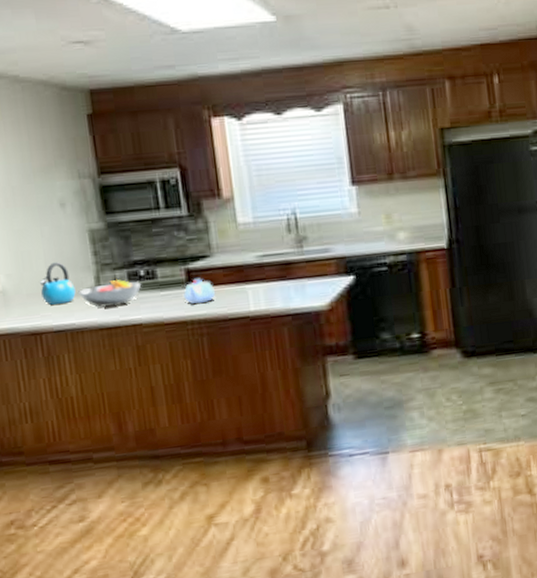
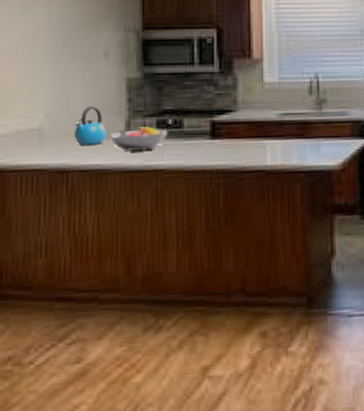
teapot: present [184,278,216,304] -> none [206,130,237,154]

